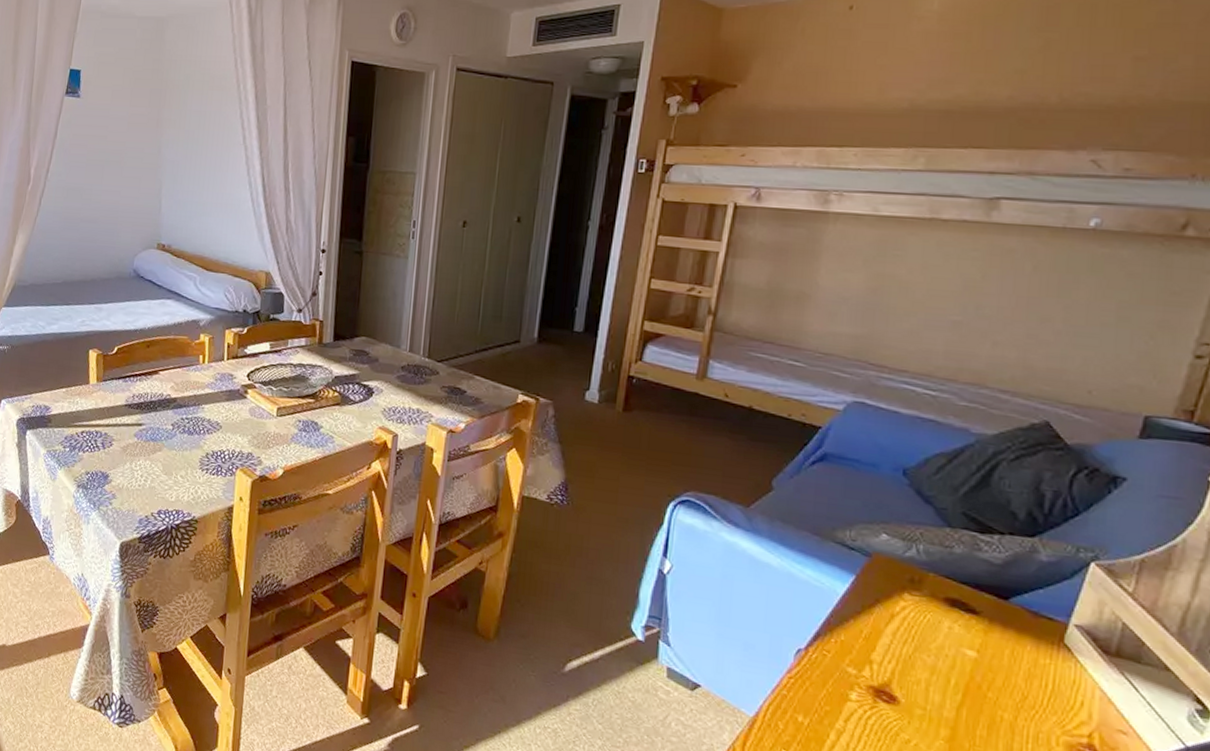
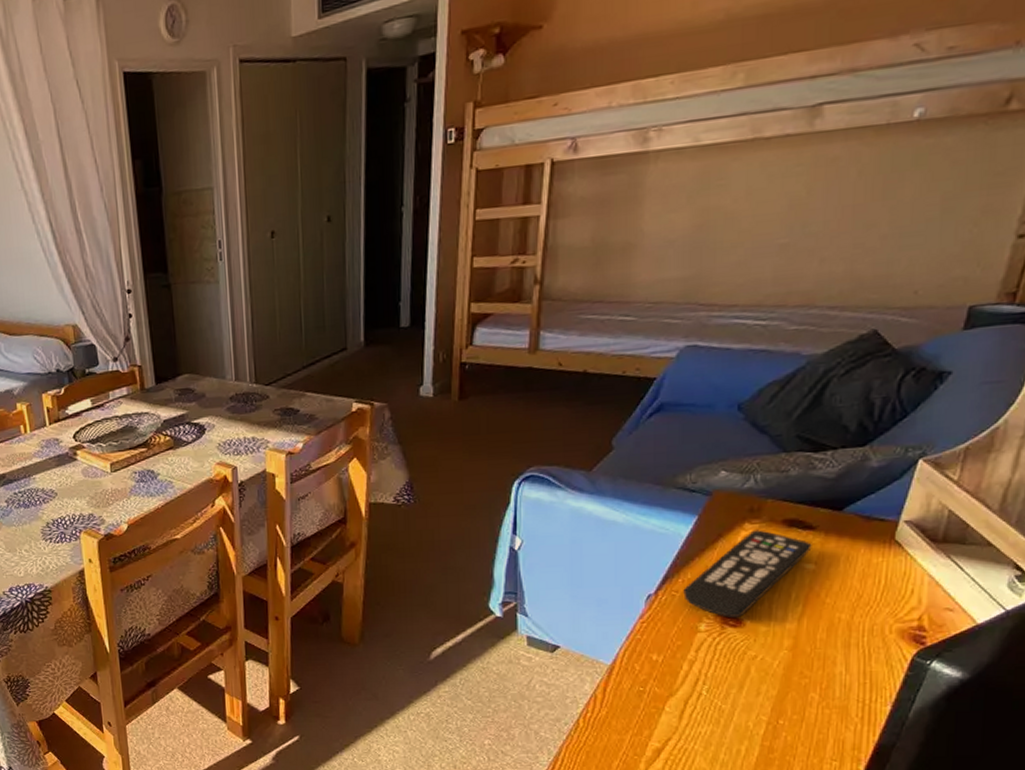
remote control: none [835,602,975,694] -> present [683,530,812,617]

